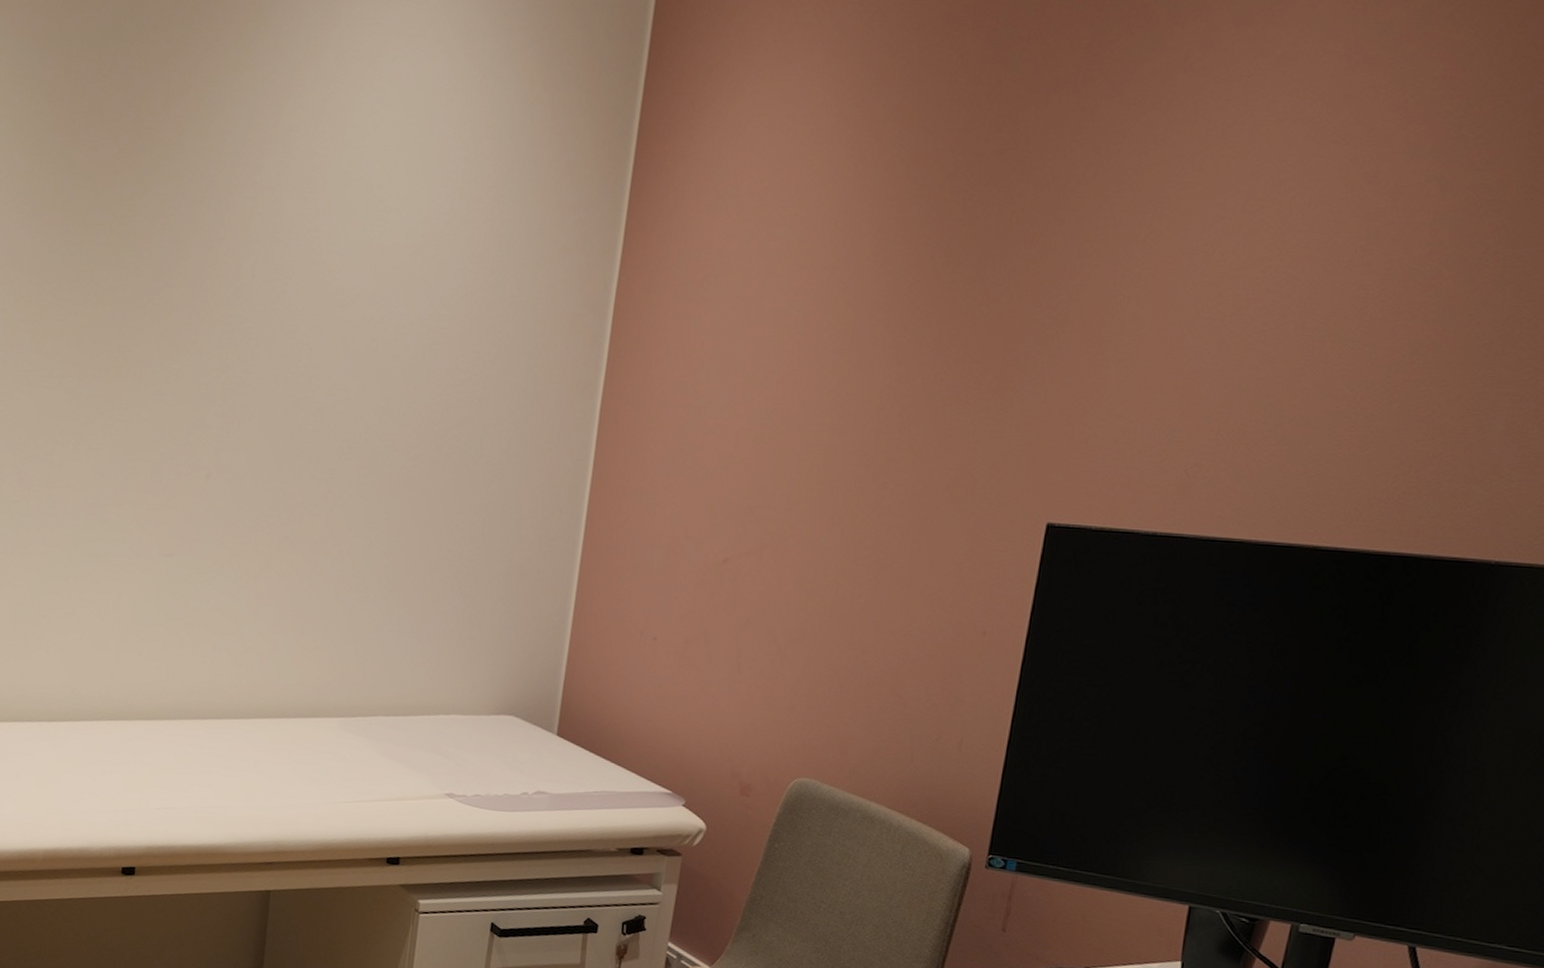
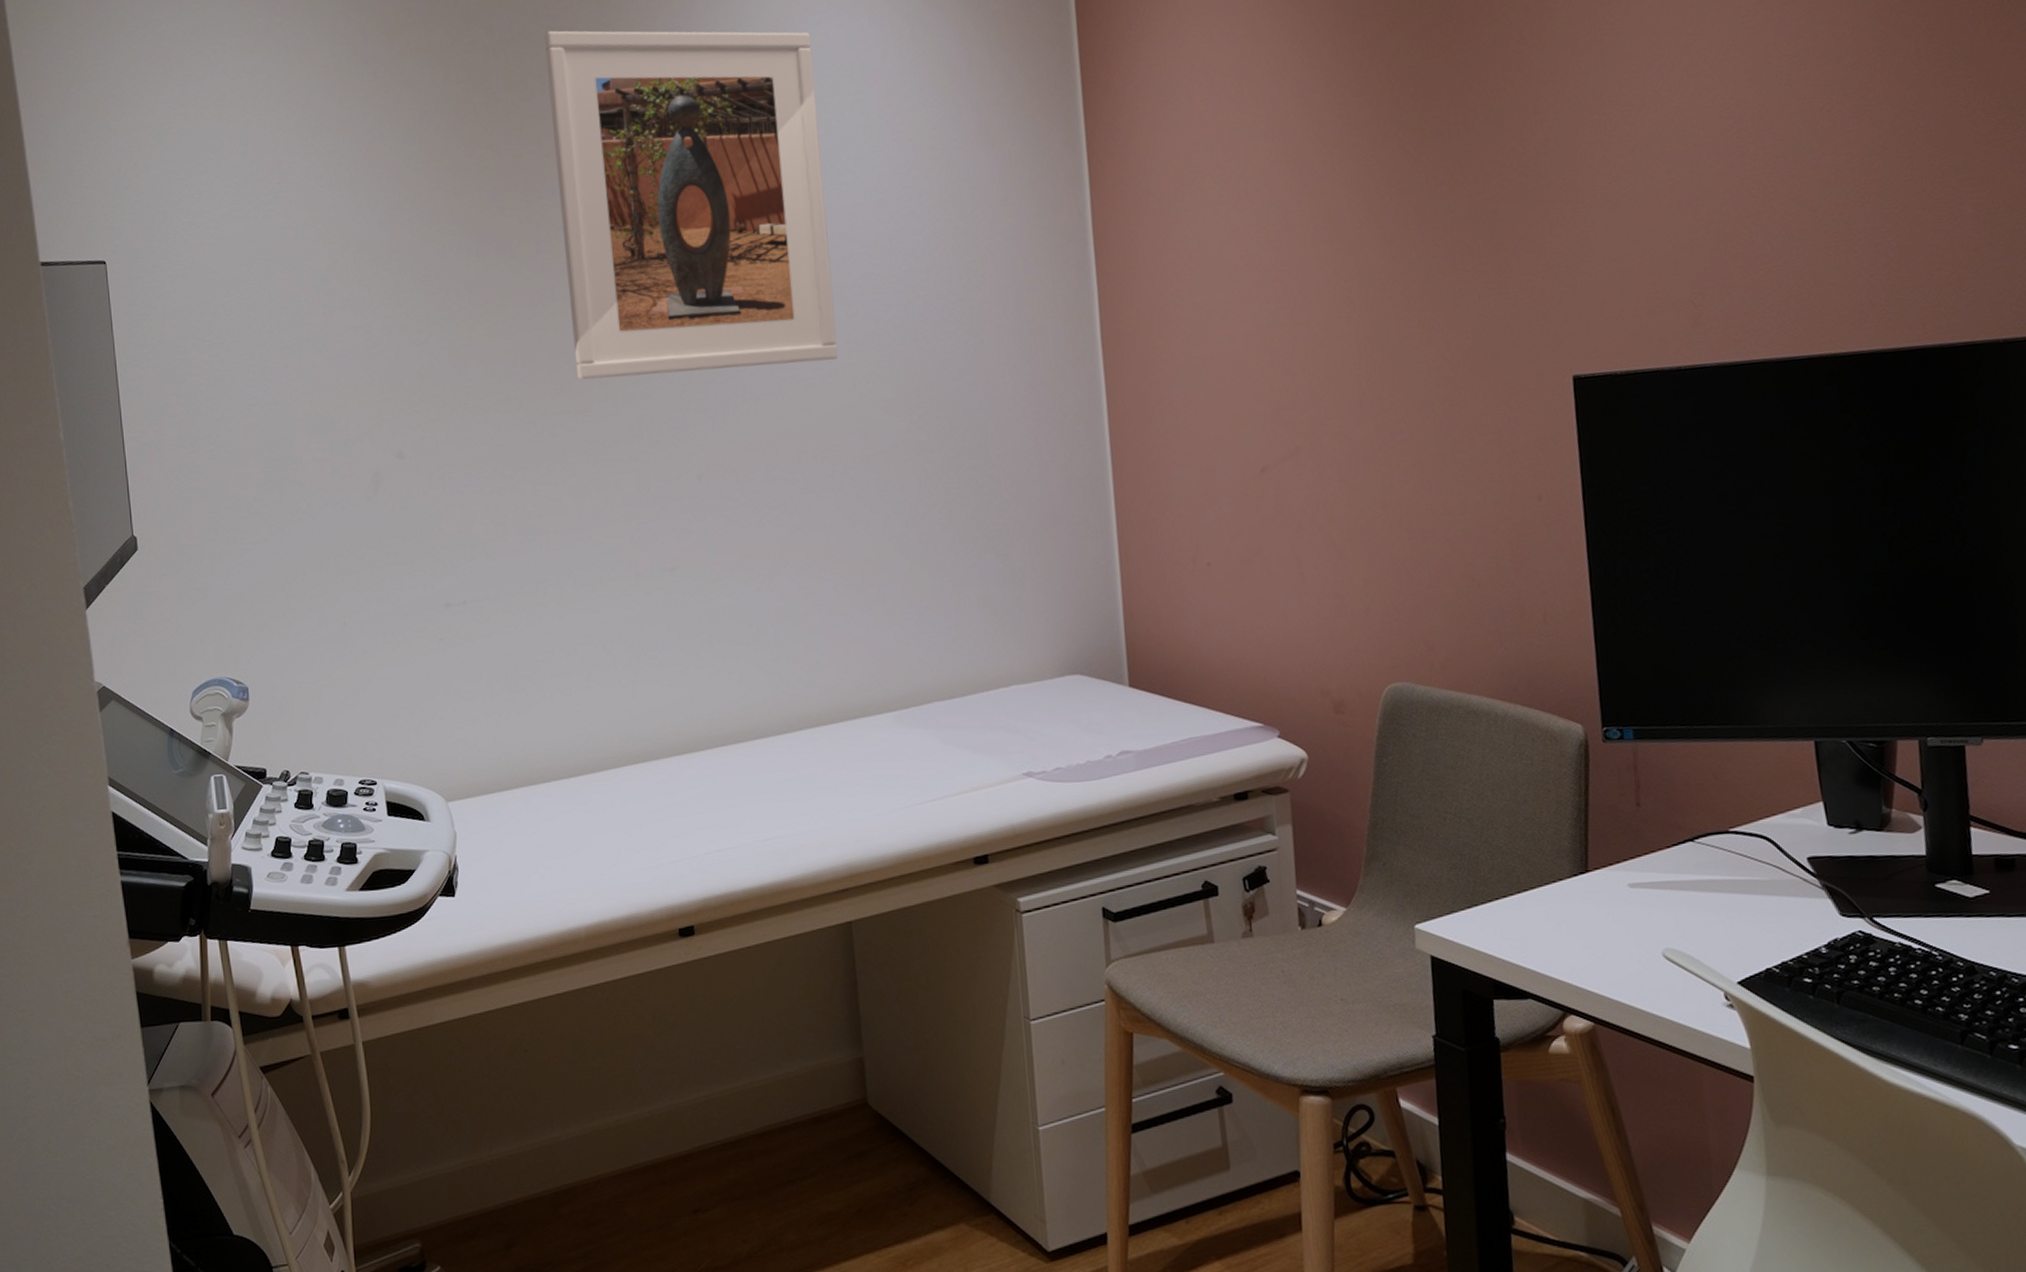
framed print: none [115,29,385,388] -> present [544,30,838,380]

